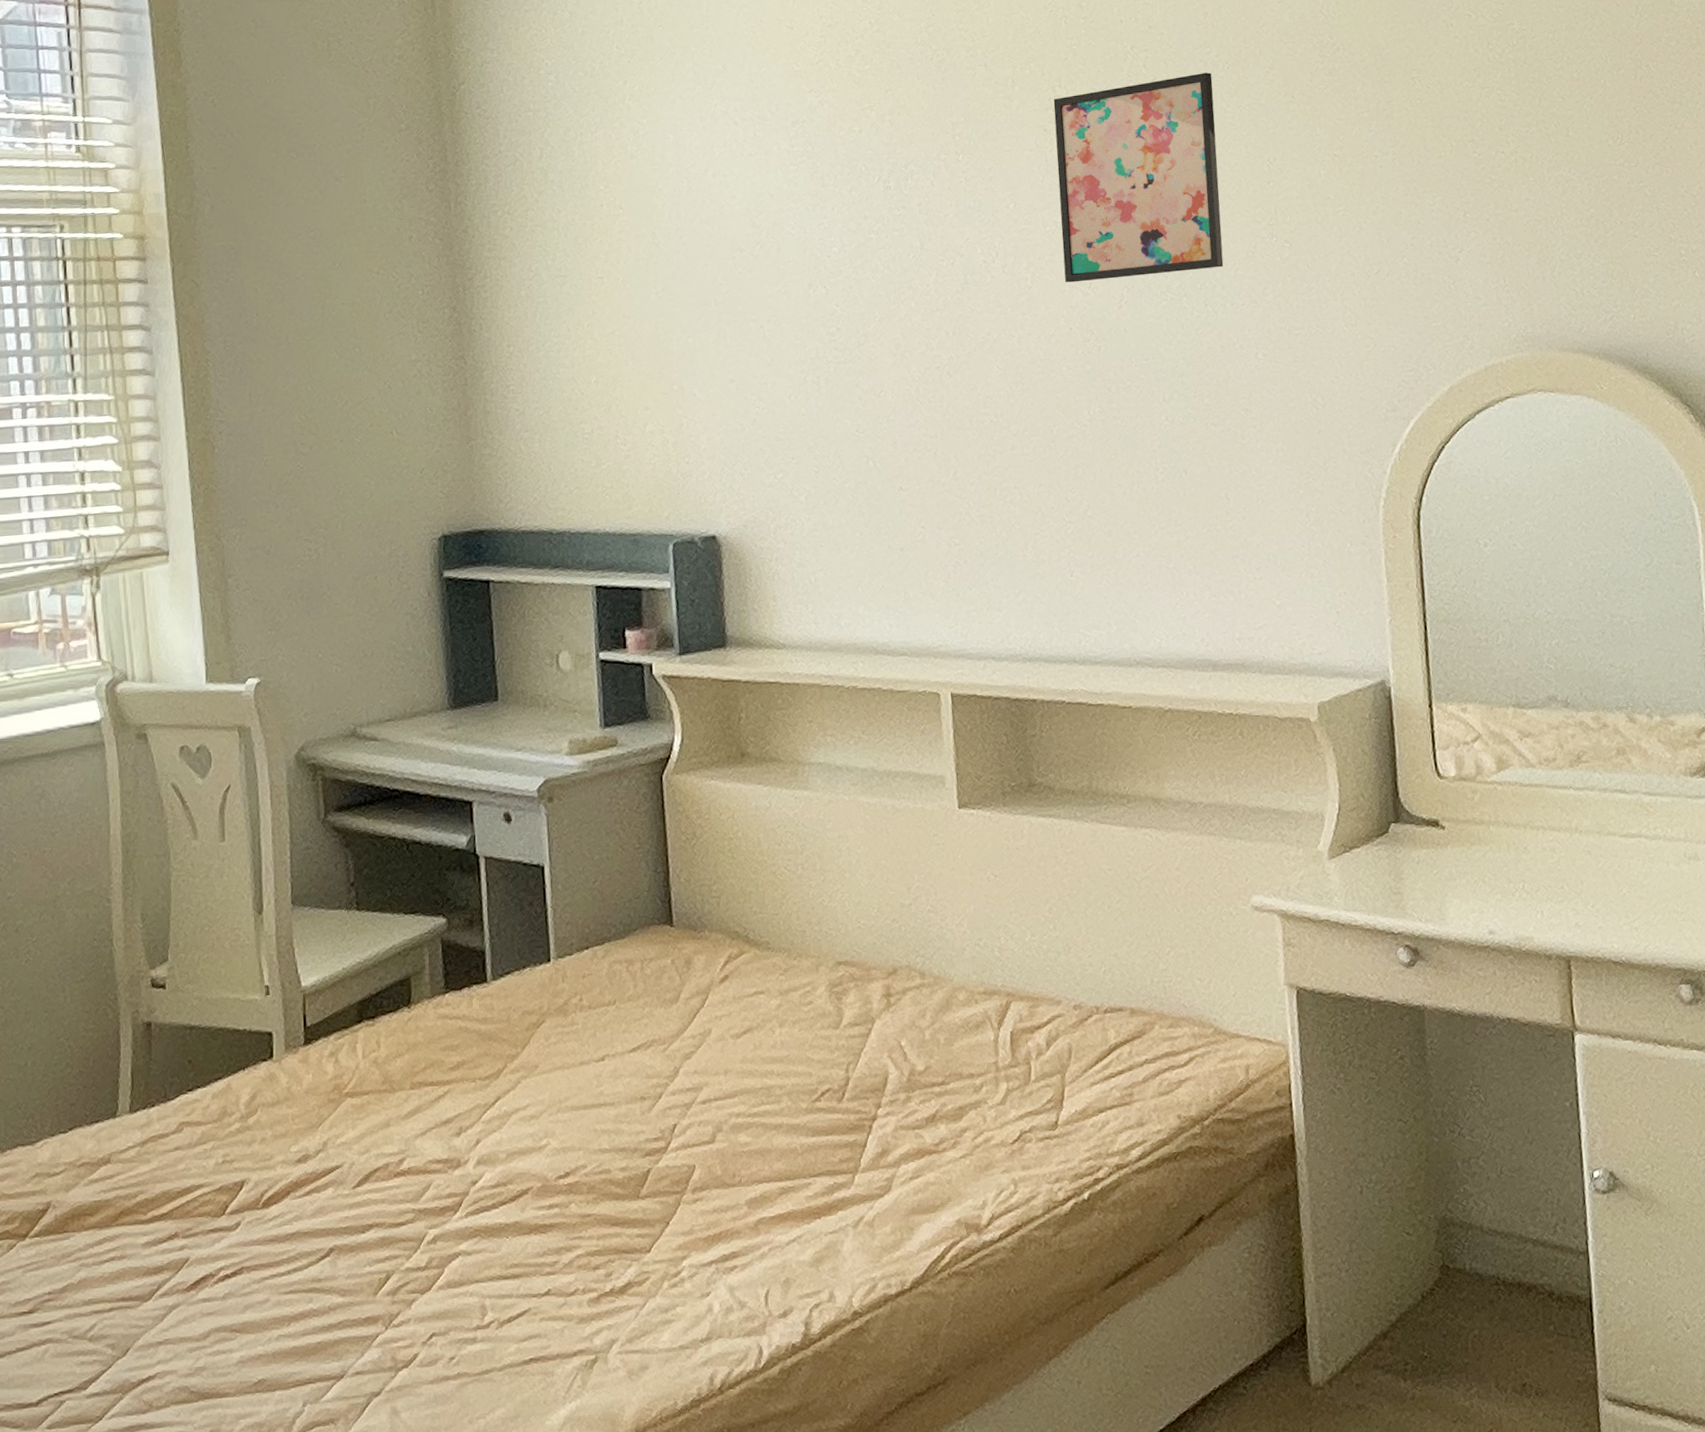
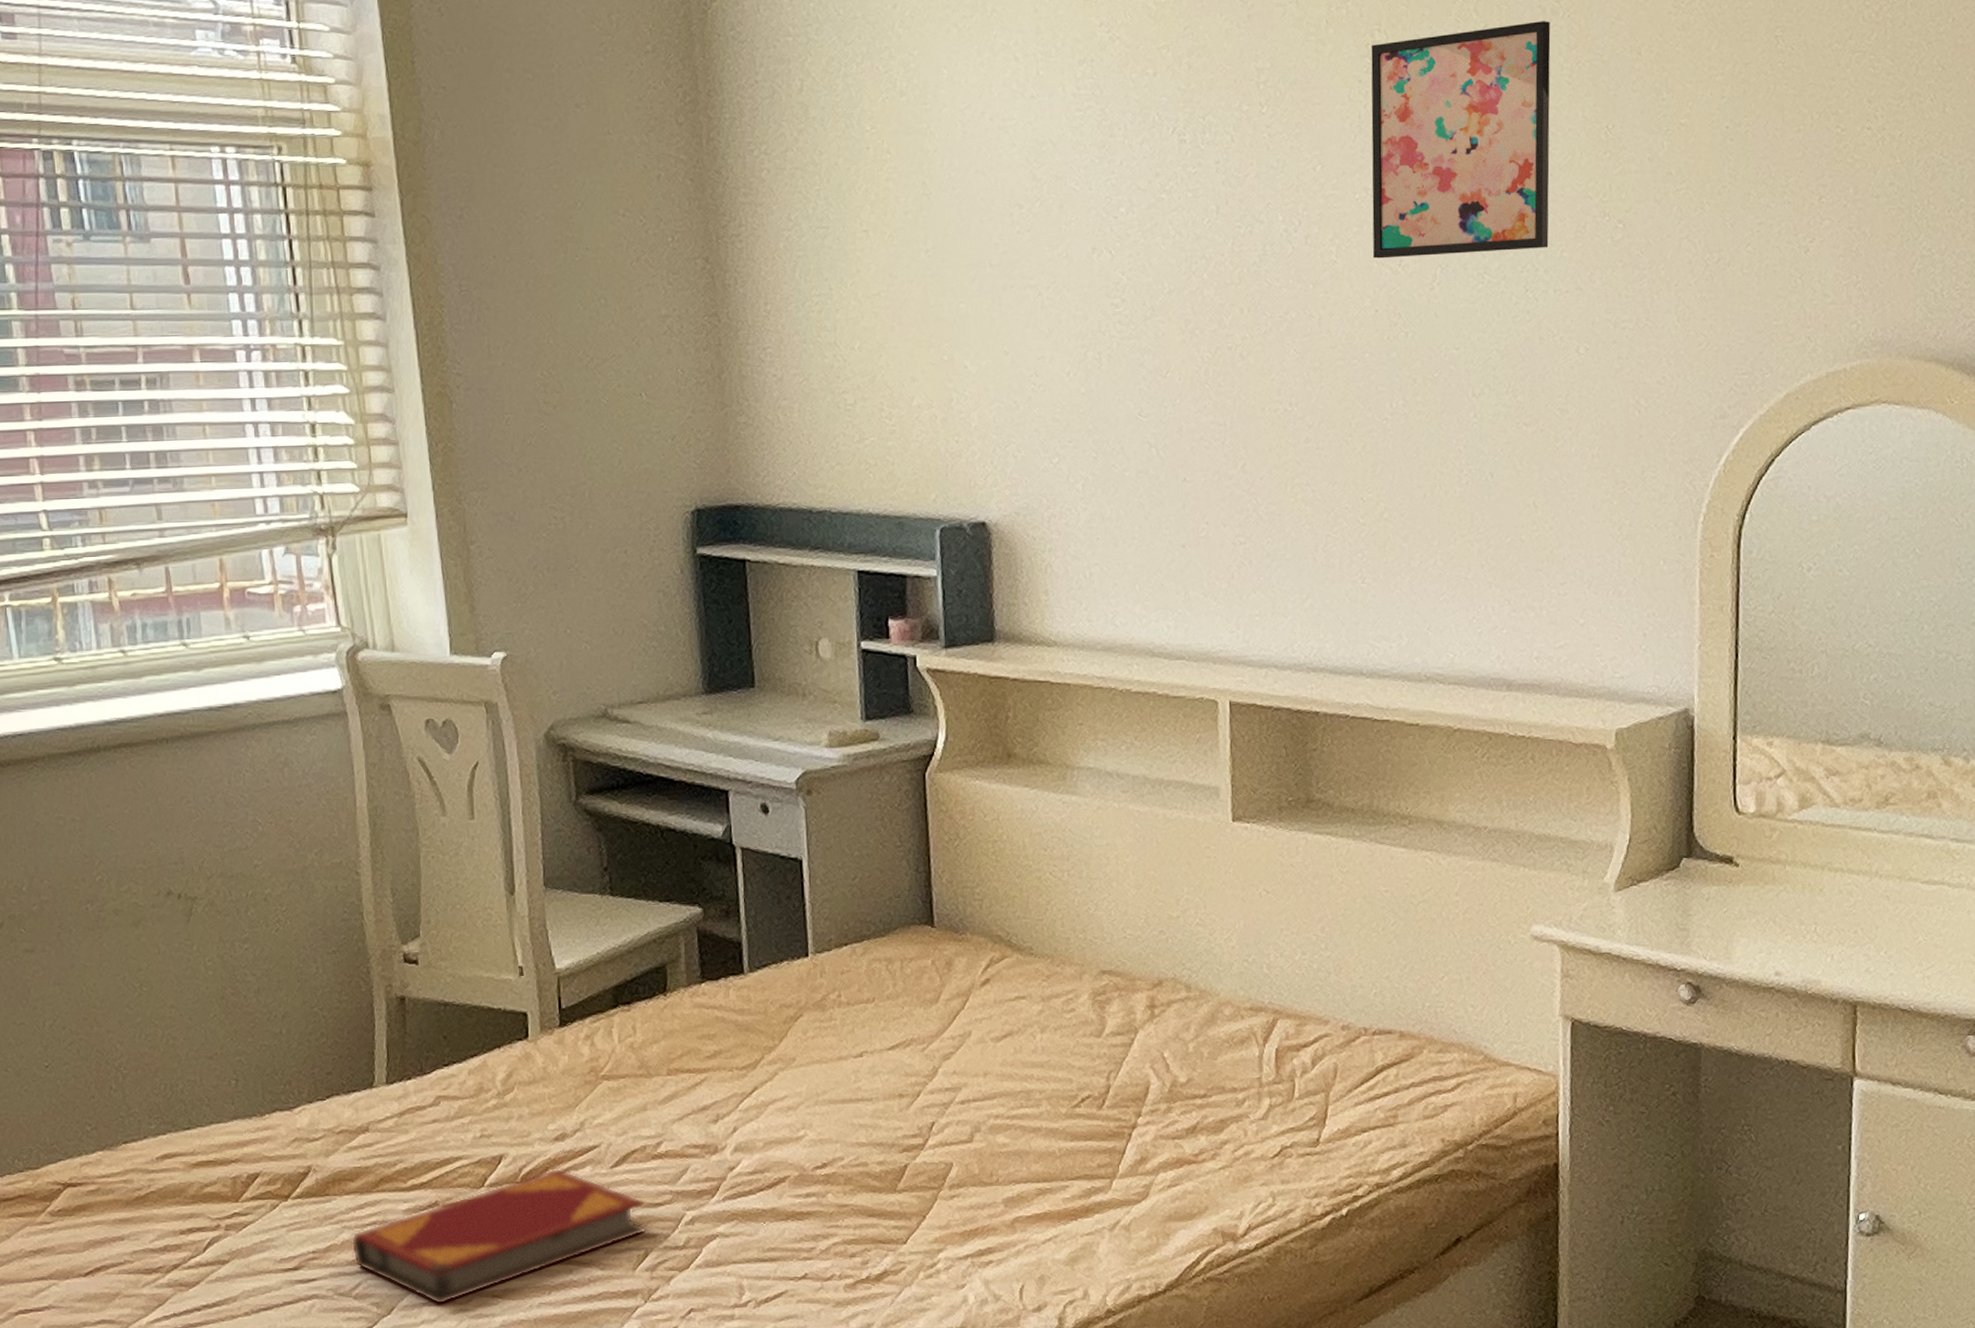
hardback book: none [88,1191,388,1343] -> present [351,1168,647,1305]

